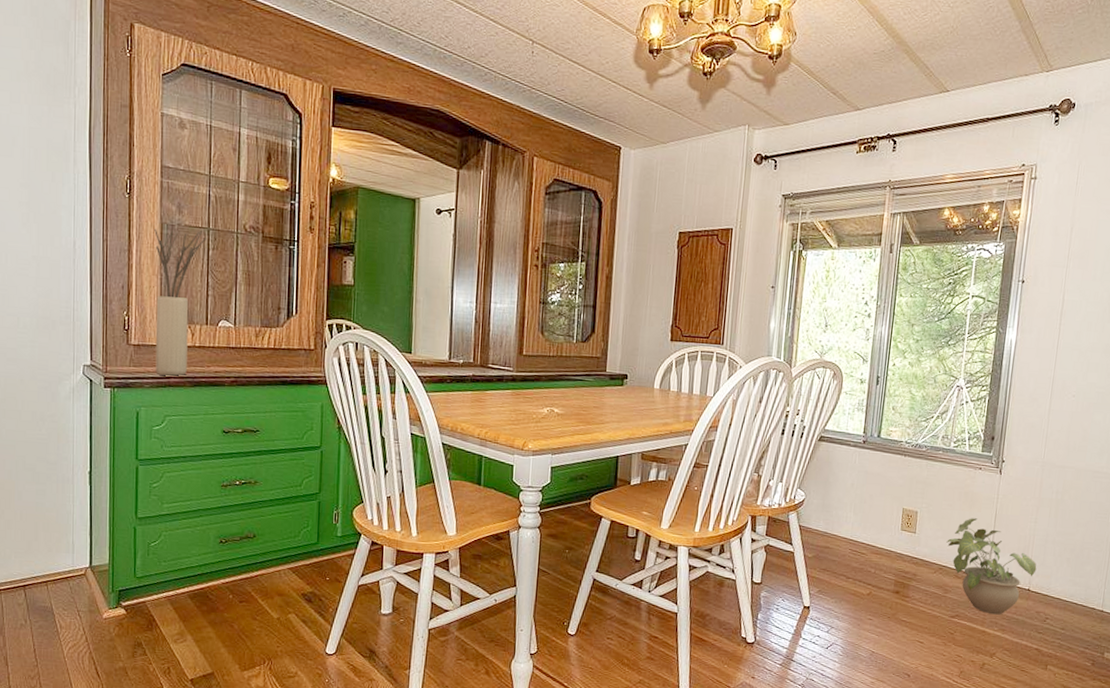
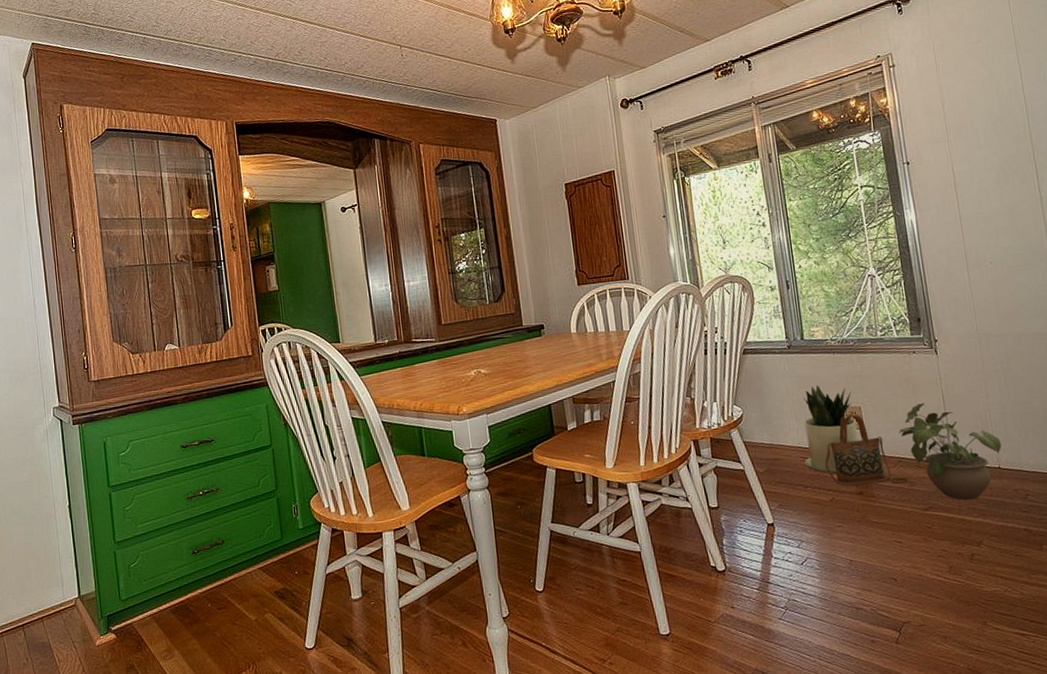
vase: present [154,228,207,376] -> none [100,268,146,404]
planter: none [852,483,913,570] -> present [802,384,858,474]
handbag: none [870,516,945,590] -> present [825,414,909,486]

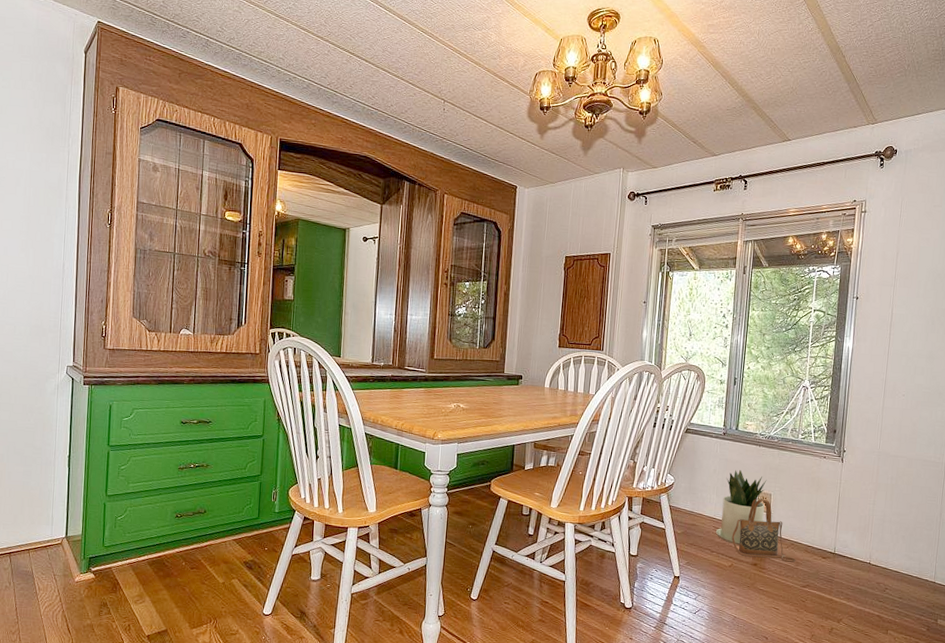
potted plant: present [899,403,1002,500] -> none [797,500,876,585]

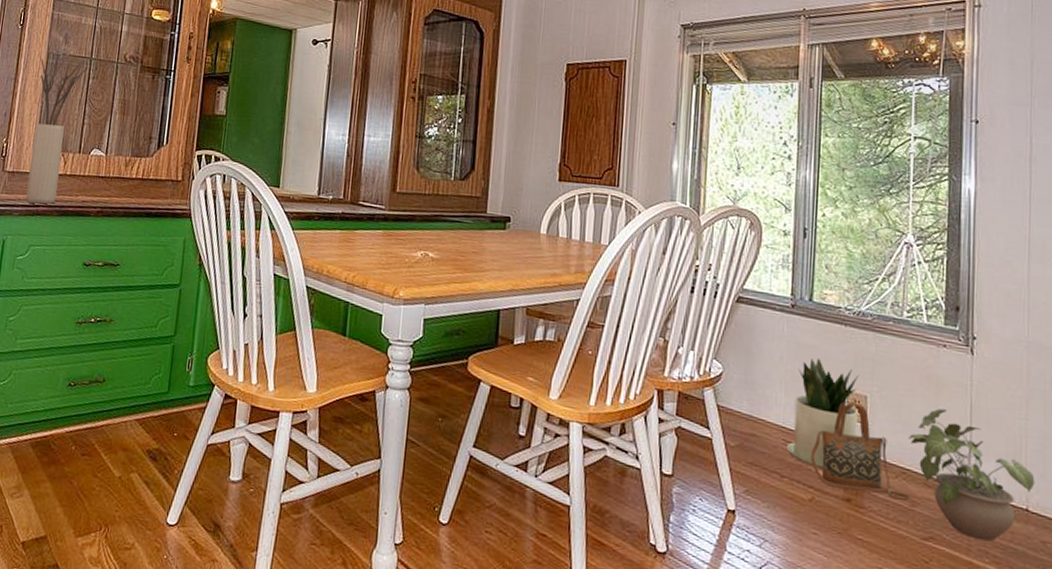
vase: none [127,253,173,376] -> present [26,58,89,205]
potted plant: none [797,500,876,585] -> present [908,408,1035,542]

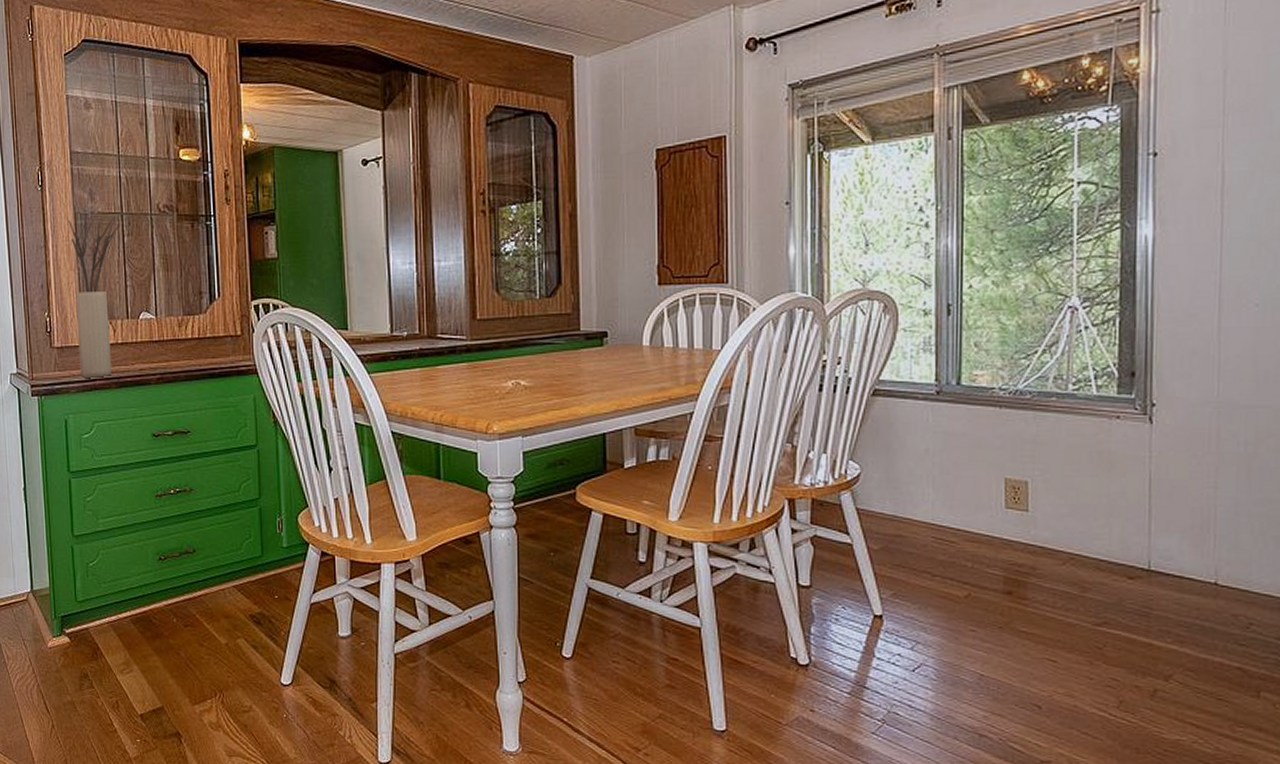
planter: present [786,357,859,470] -> none [936,446,1018,564]
handbag: present [811,401,911,502] -> none [965,489,1081,589]
potted plant: present [908,408,1035,542] -> none [1077,486,1226,621]

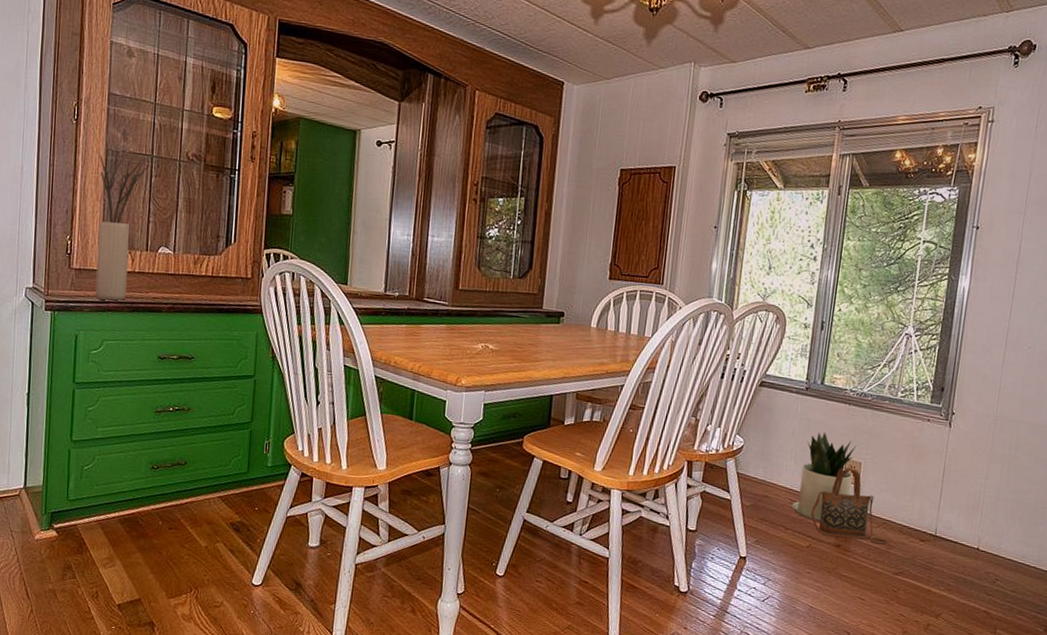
planter: none [936,446,1018,564] -> present [791,432,857,522]
handbag: none [965,489,1081,589] -> present [811,467,889,546]

